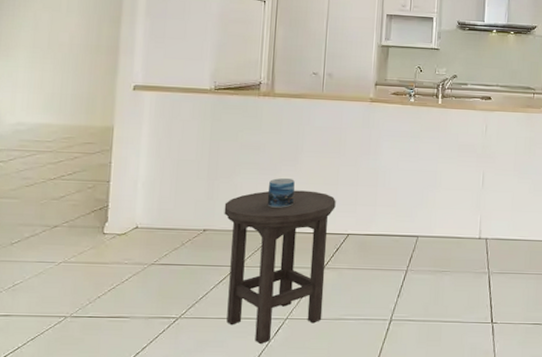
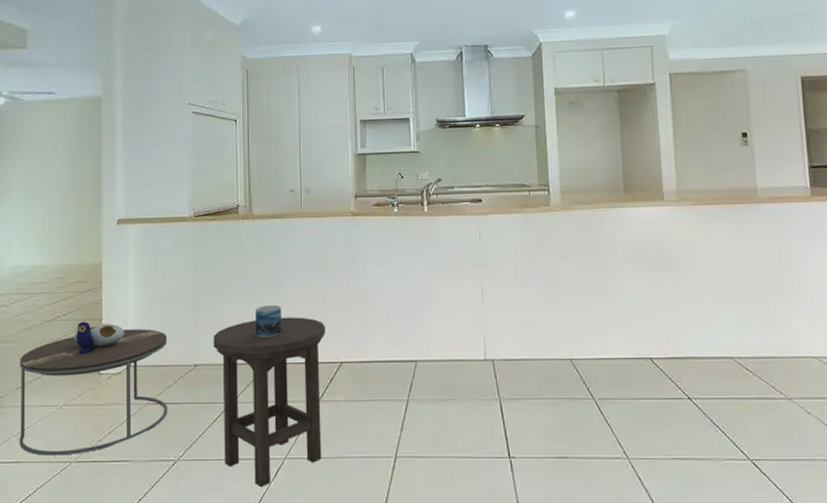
side table: none [10,182,178,311] -> present [19,321,168,456]

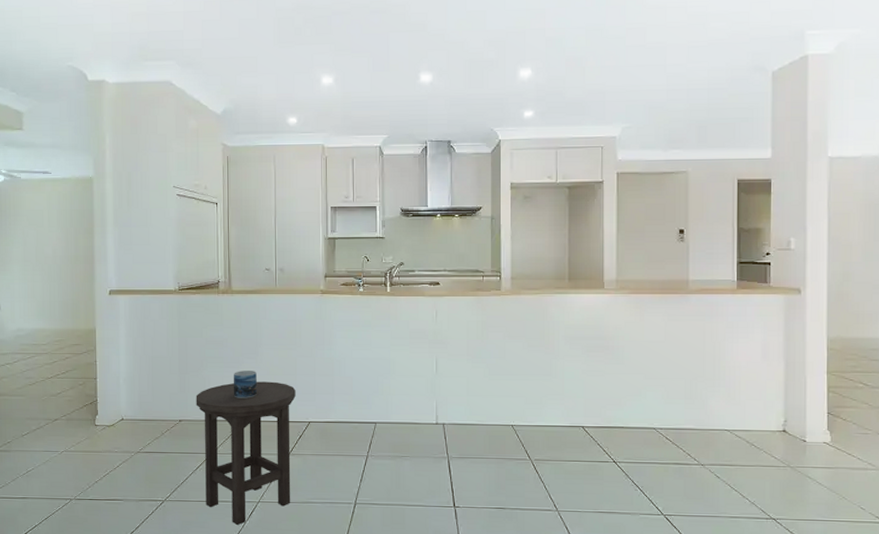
side table: present [19,321,168,456] -> none [24,379,156,494]

